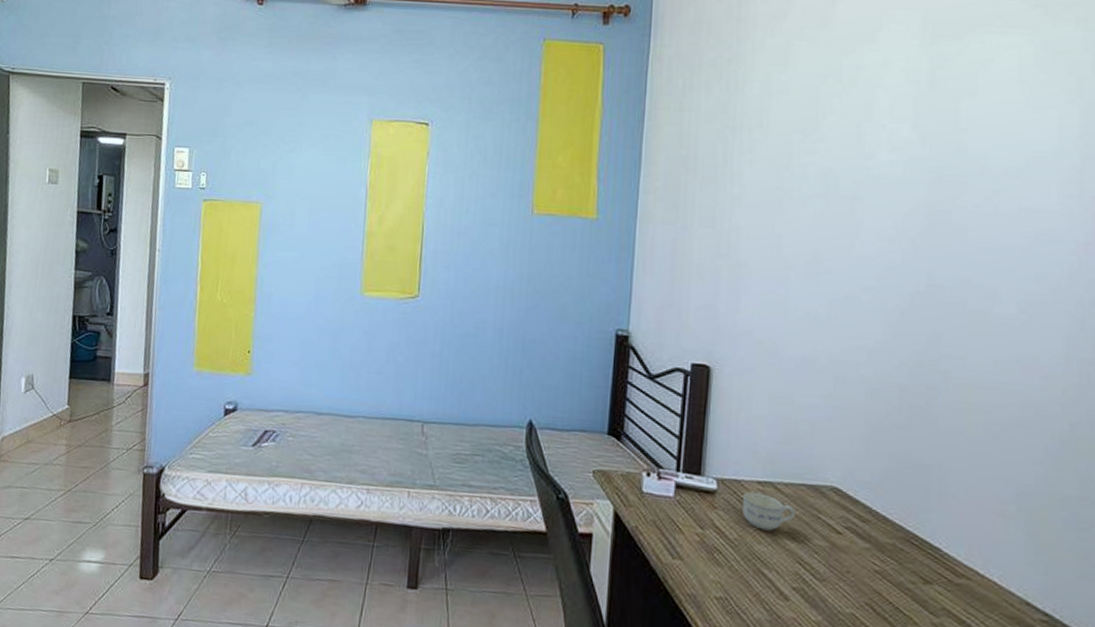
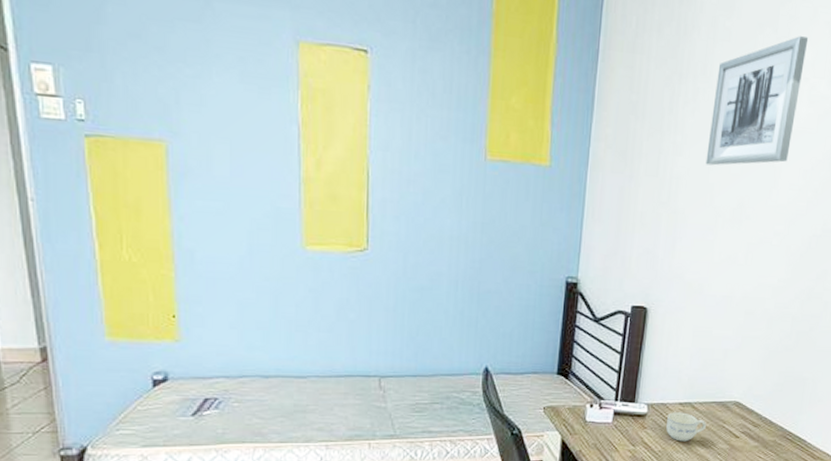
wall art: none [769,84,881,216] -> present [705,36,809,166]

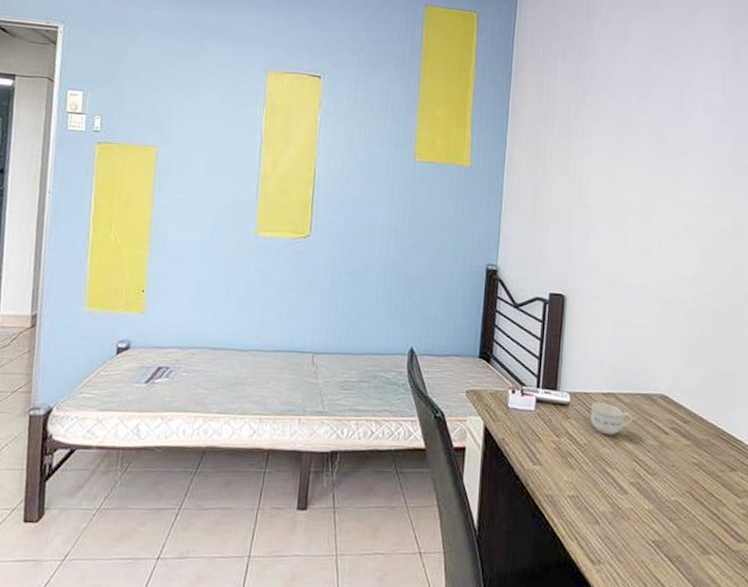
wall art: present [705,36,809,166] -> none [612,58,698,166]

